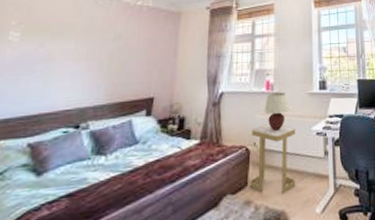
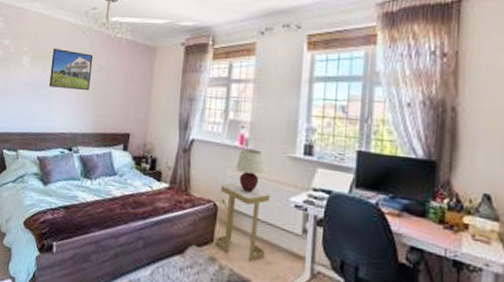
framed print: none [48,19,109,62] -> present [49,47,94,90]

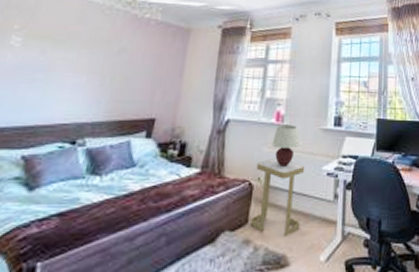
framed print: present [49,47,94,90] -> none [48,26,114,73]

